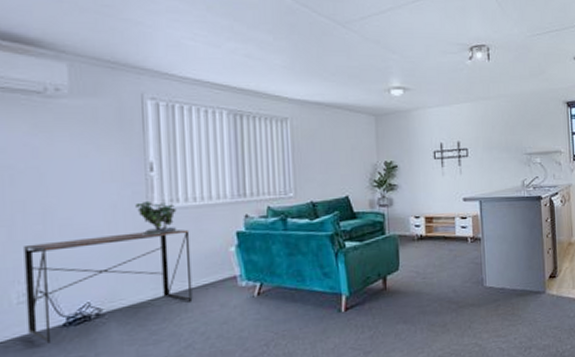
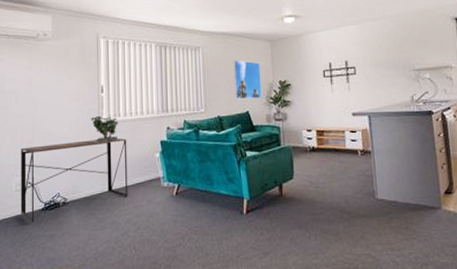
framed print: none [330,135,364,183] -> present [233,60,262,100]

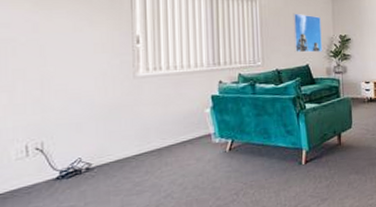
desk: present [20,138,128,223] -> none [23,94,172,195]
potted plant: present [91,115,120,142] -> none [123,69,161,99]

